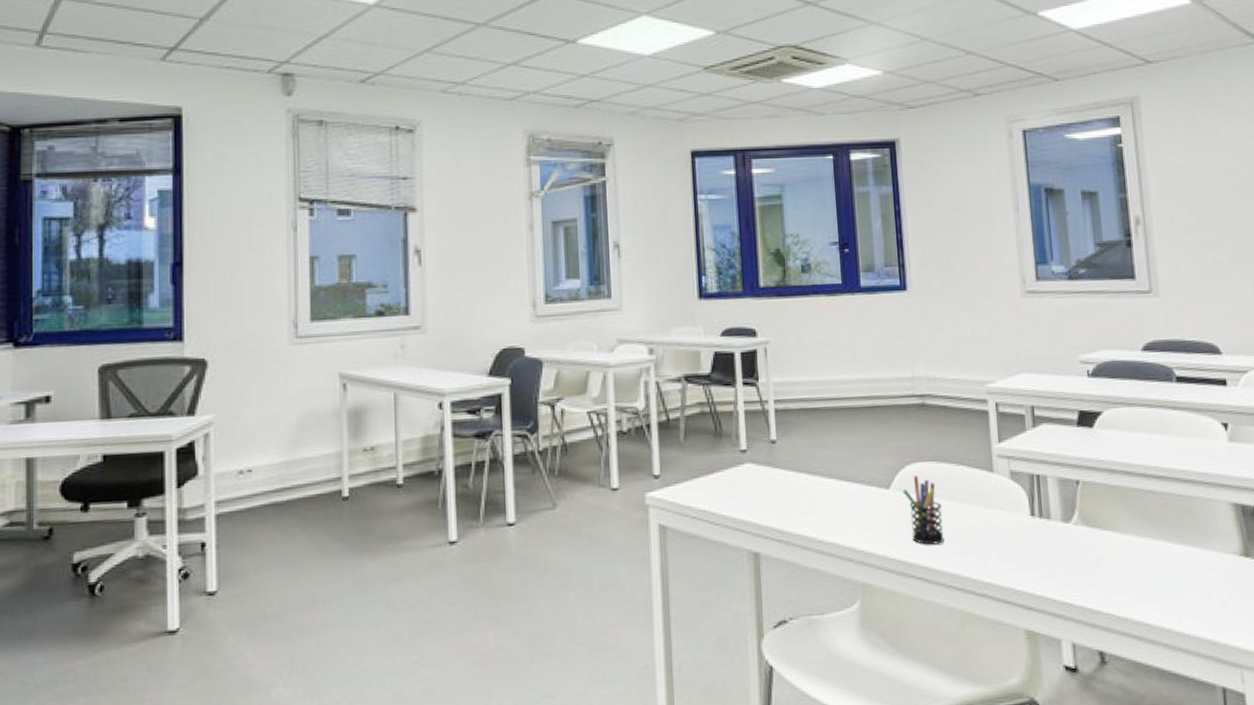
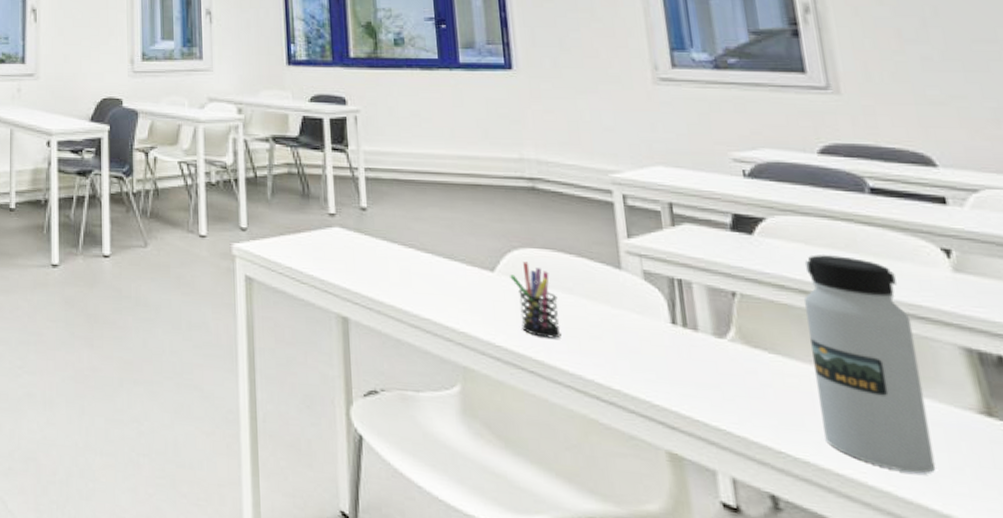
water bottle: none [1127,438,1211,613] -> present [803,255,936,474]

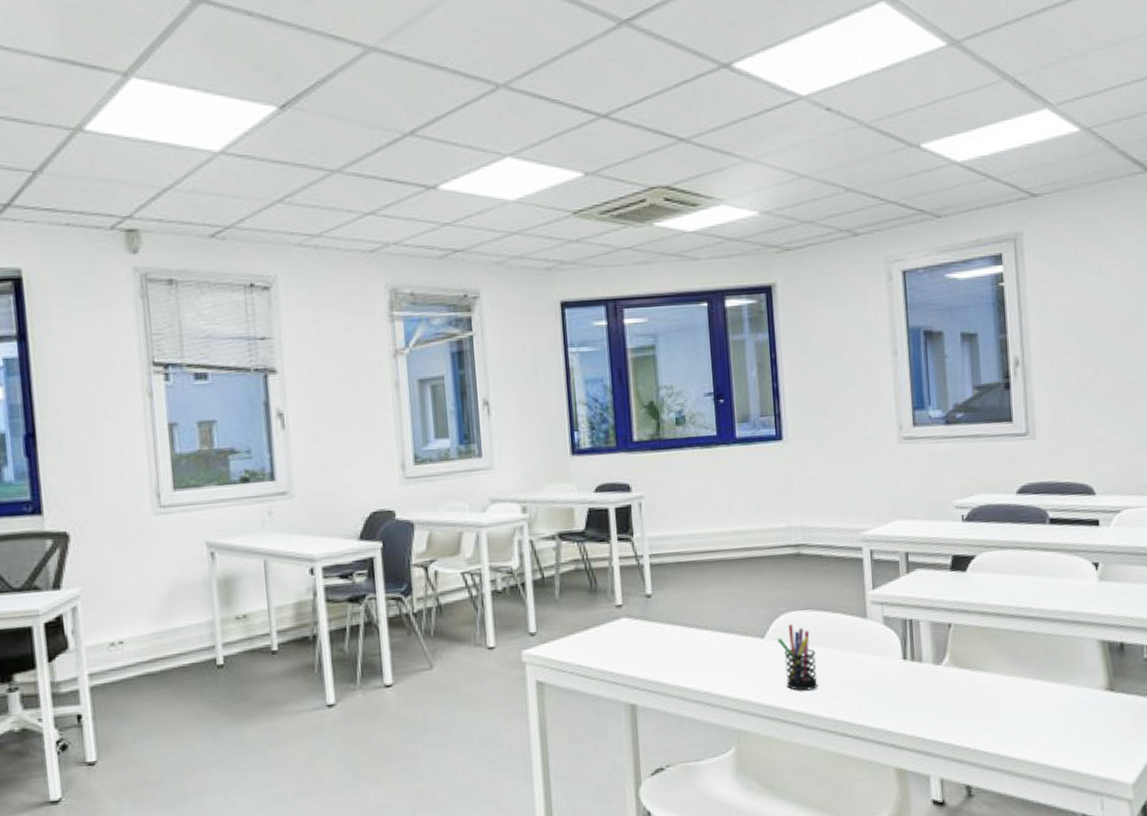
water bottle: present [803,255,936,474] -> none [998,580,1075,746]

